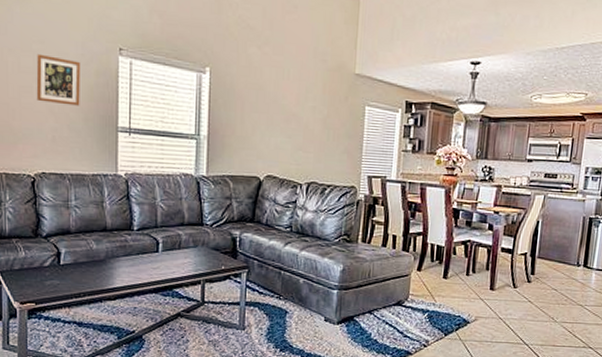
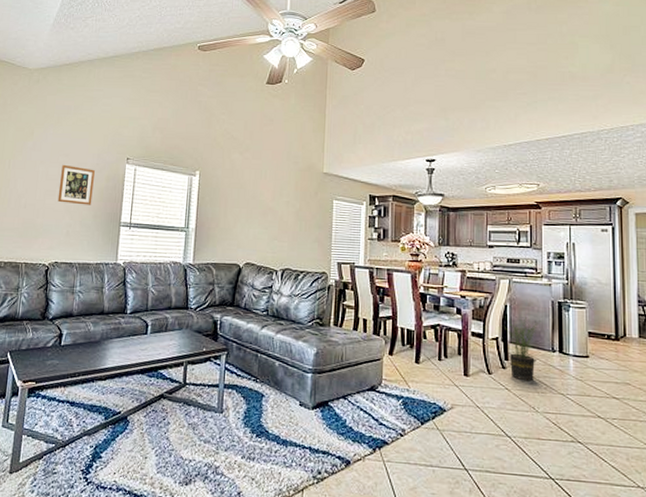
potted plant: none [533,232,570,294] -> present [503,316,540,382]

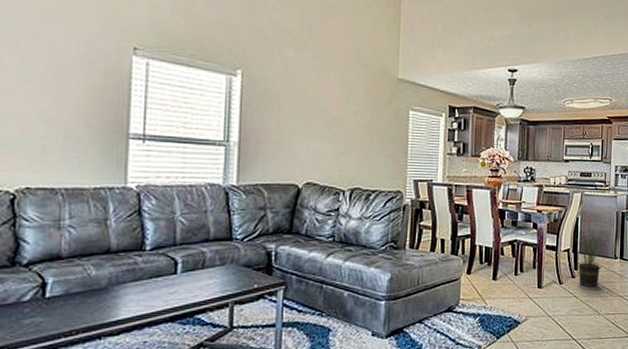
picture frame: present [57,164,95,205] -> none [22,51,83,110]

